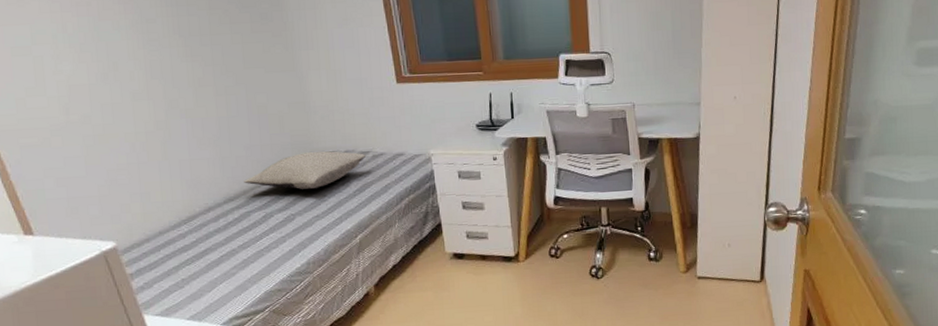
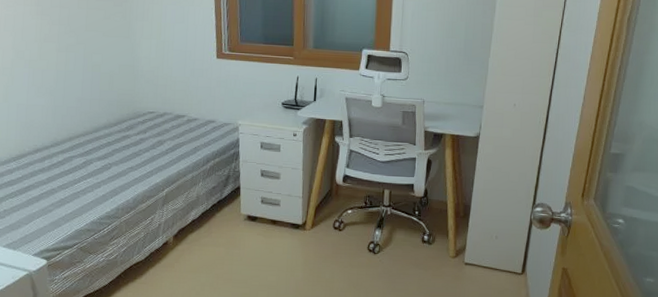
pillow: present [244,151,367,189] -> none [71,110,182,143]

